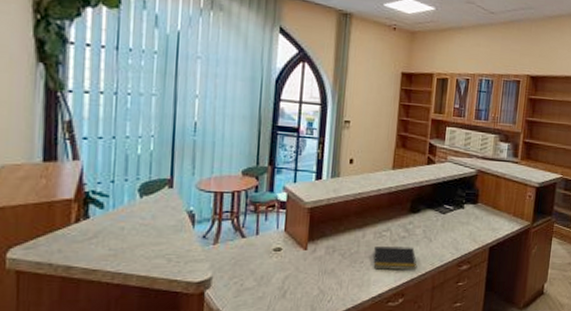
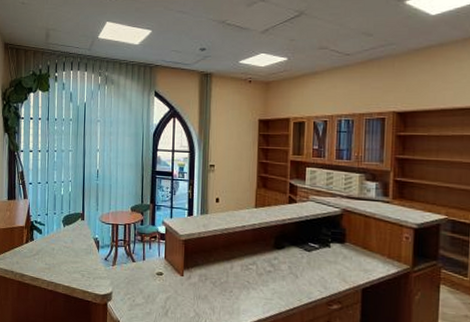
notepad: present [373,245,417,271] -> none [241,278,285,305]

